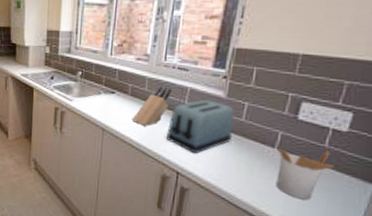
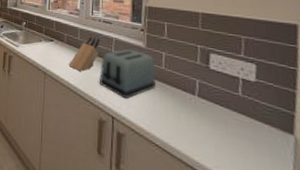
utensil holder: present [275,147,334,200] -> none [197,95,252,150]

